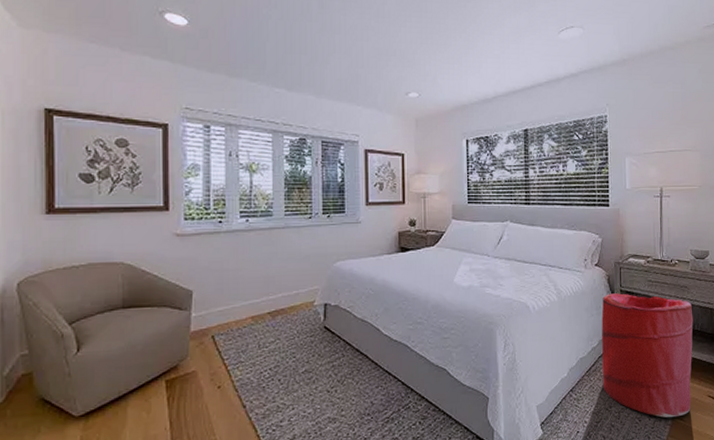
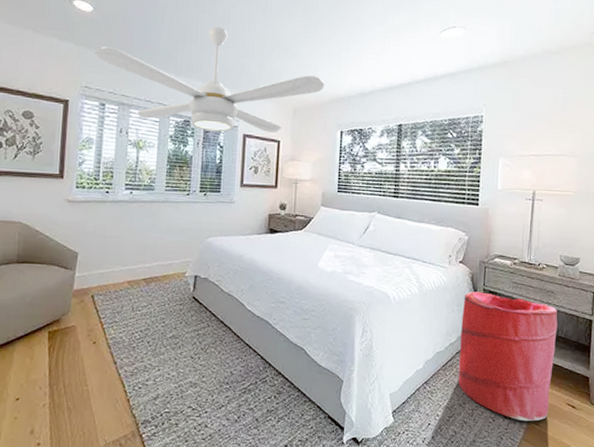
ceiling fan: none [193,37,446,149] -> present [94,27,325,133]

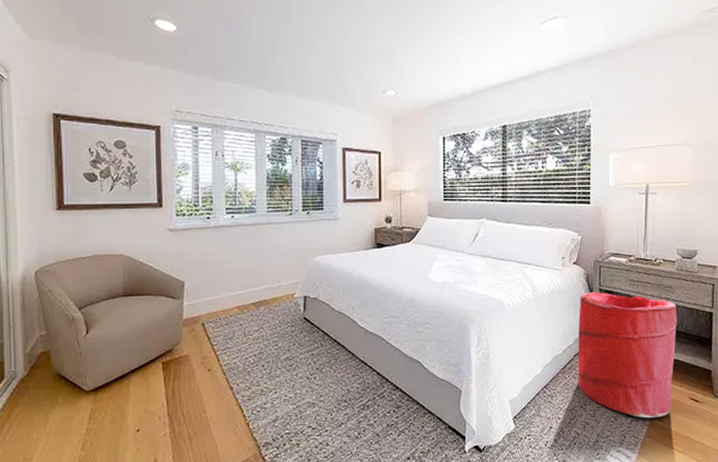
ceiling fan: present [94,27,325,133] -> none [182,37,423,148]

